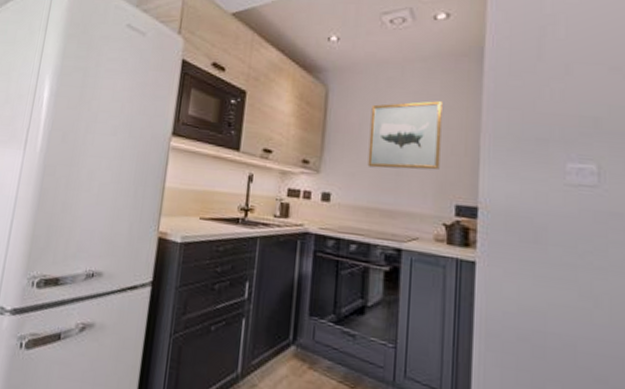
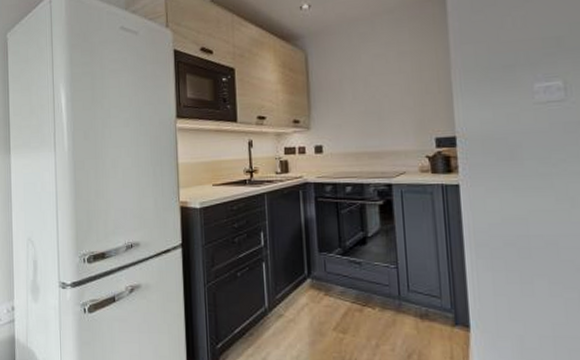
wall art: present [367,101,443,170] -> none [348,47,417,117]

